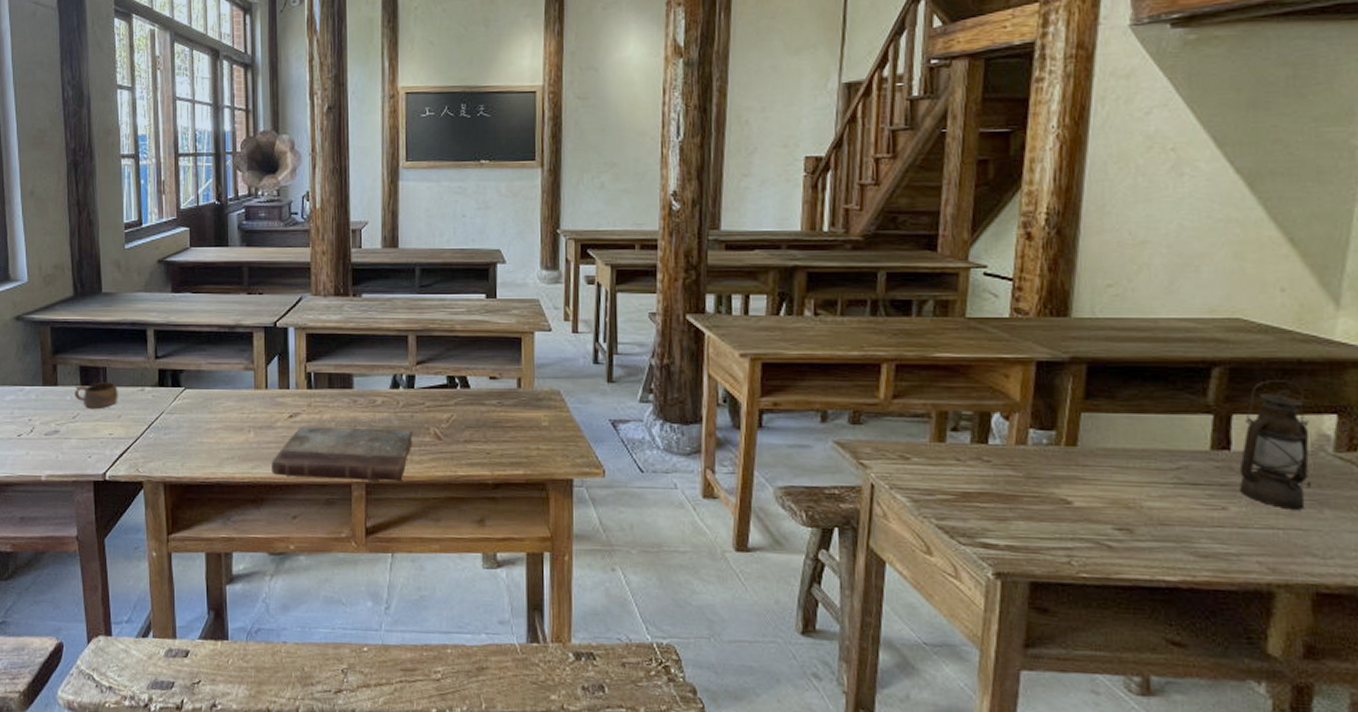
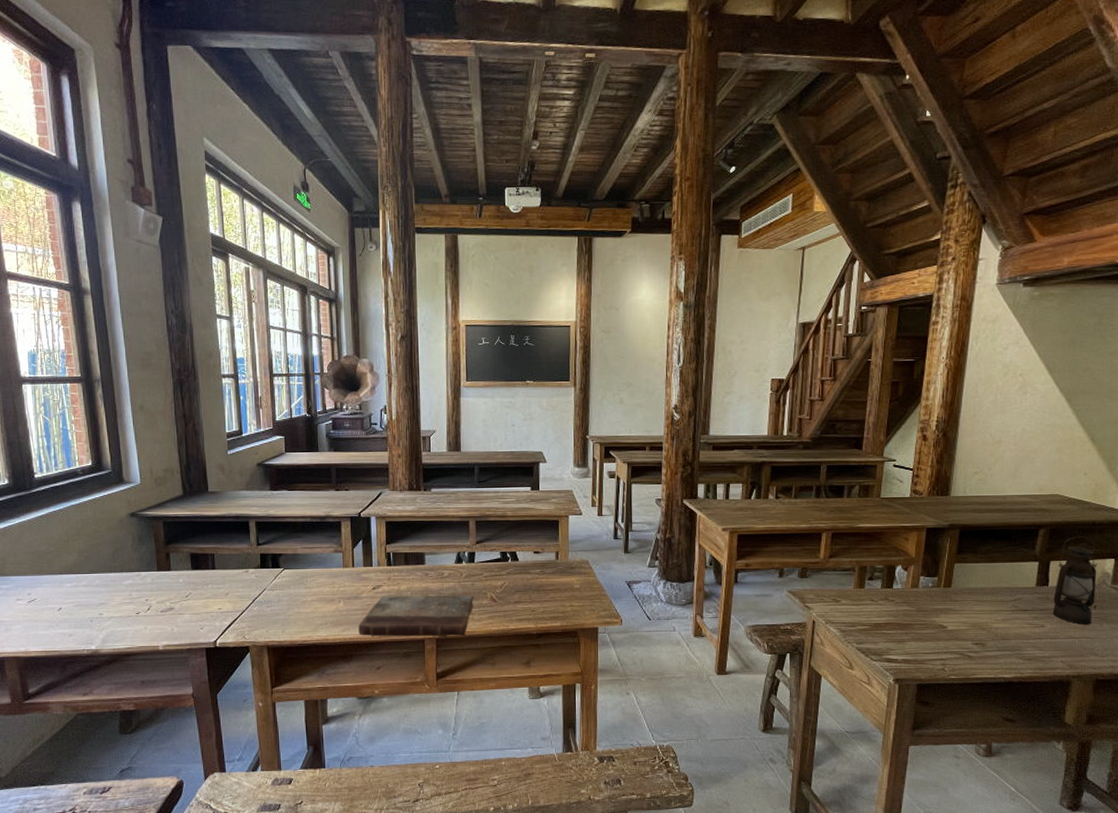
cup: present [75,381,118,410] -> none [187,565,225,589]

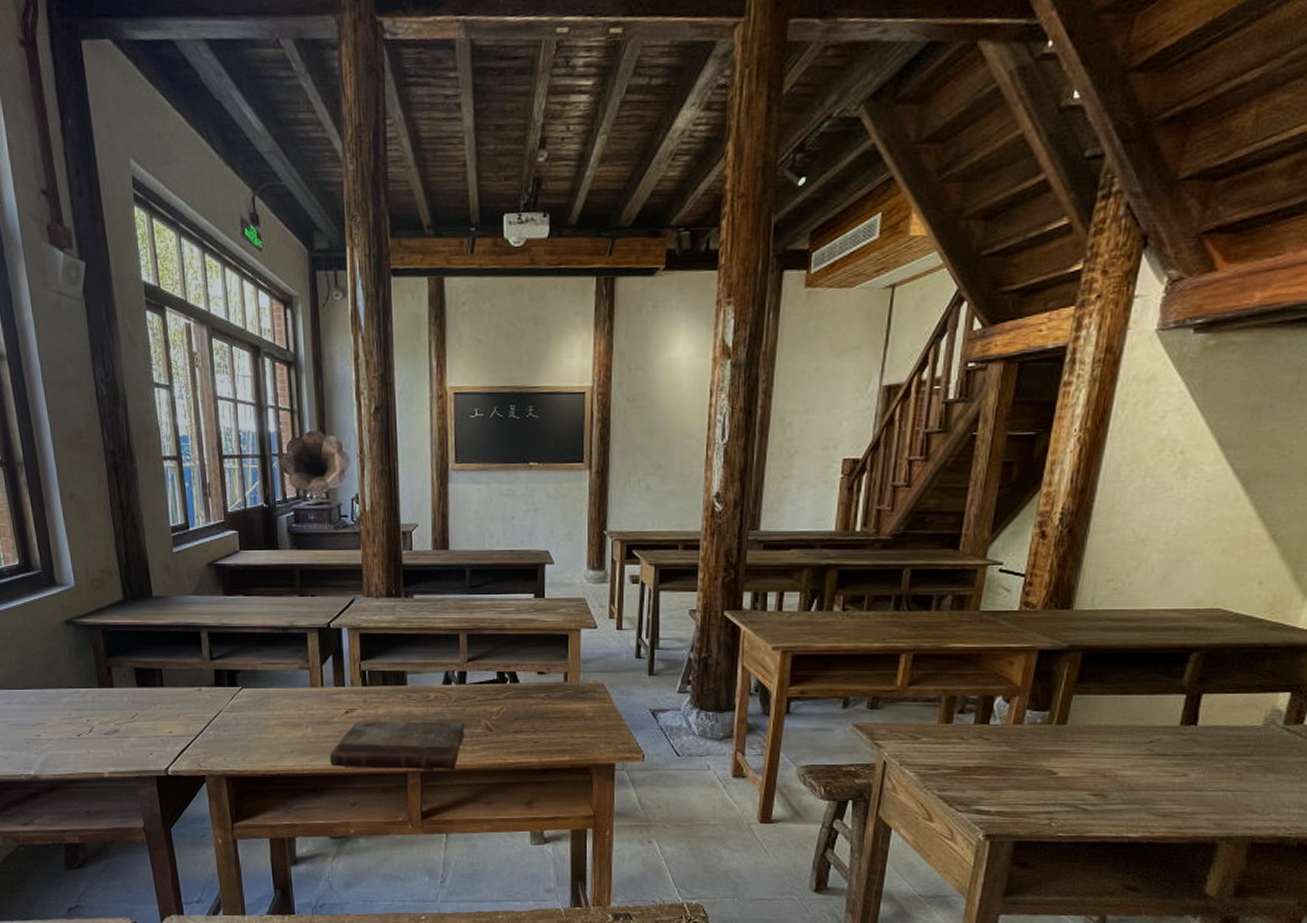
oil lamp: present [1052,537,1097,624] -> none [1199,663,1266,774]

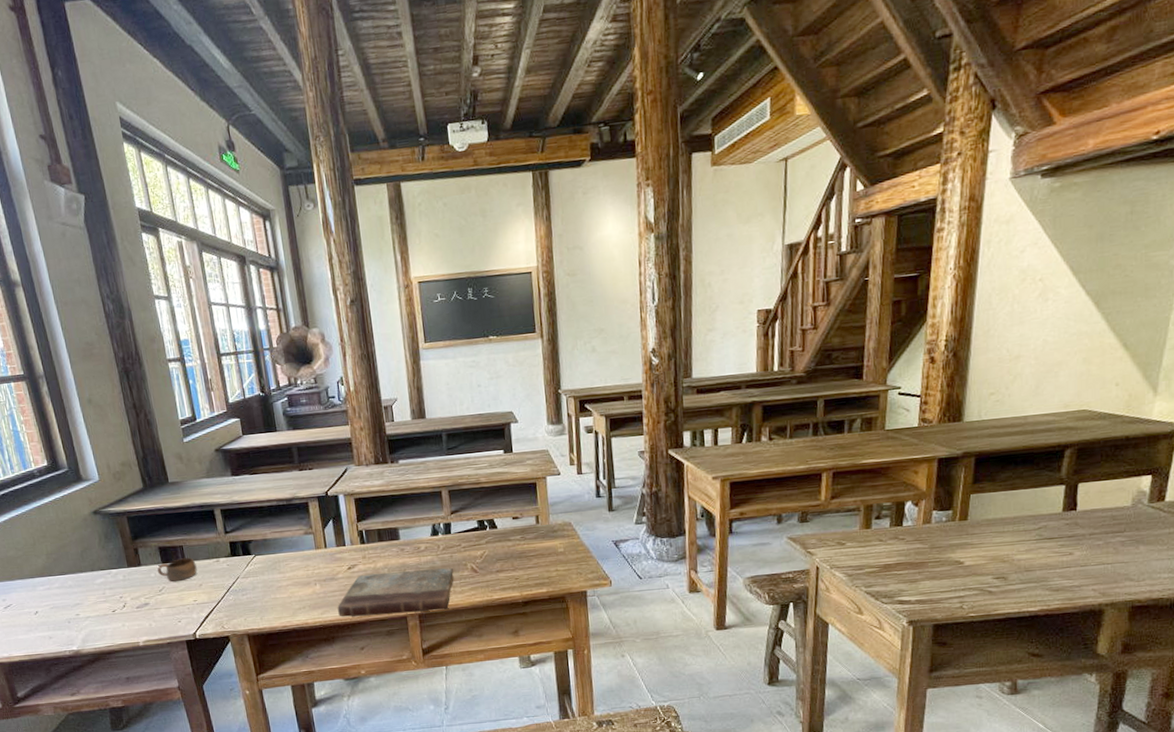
cup: none [131,682,176,709] -> present [157,557,197,582]

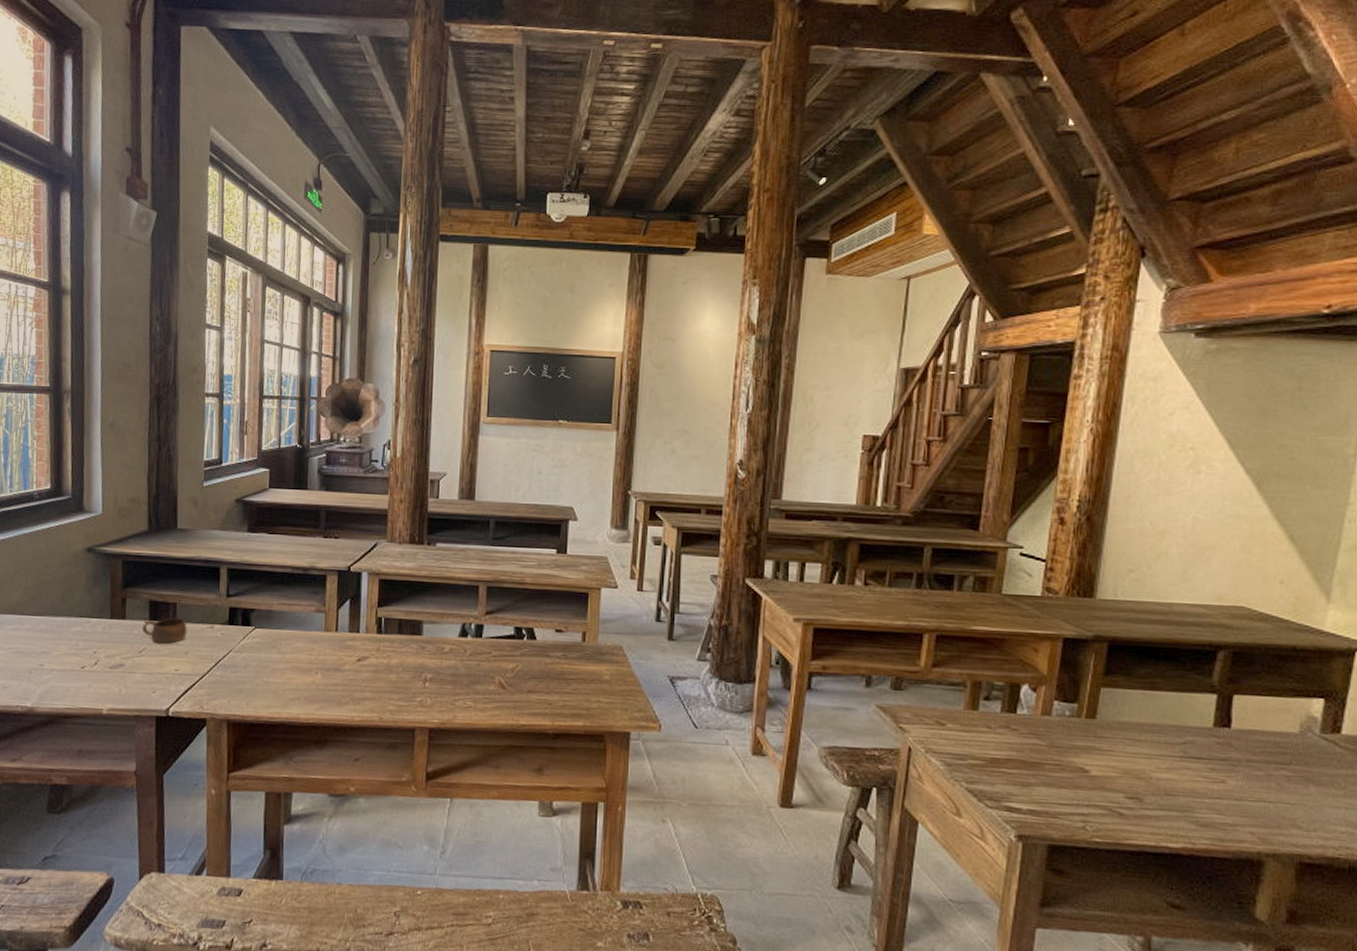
book: present [337,568,454,617] -> none [337,670,478,728]

